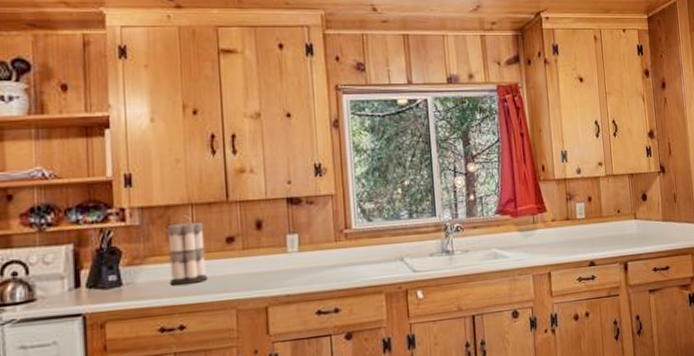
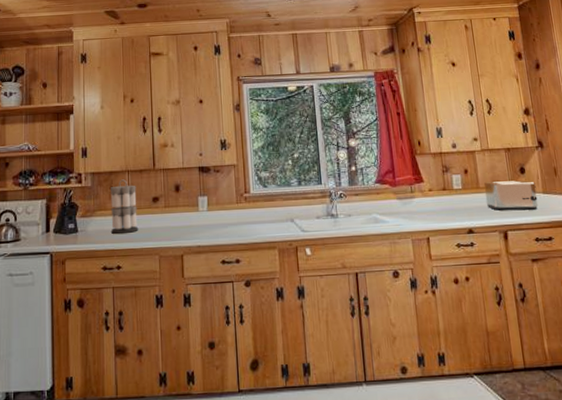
toaster: none [607,208,658,241] -> present [484,180,538,212]

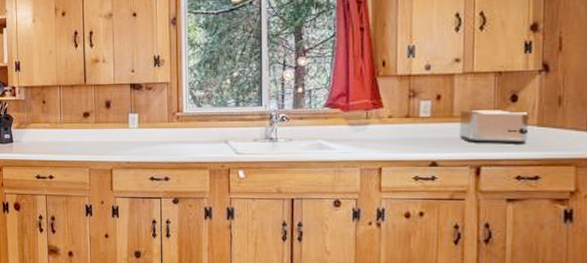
spice rack: present [110,179,139,234] -> none [43,94,70,146]

